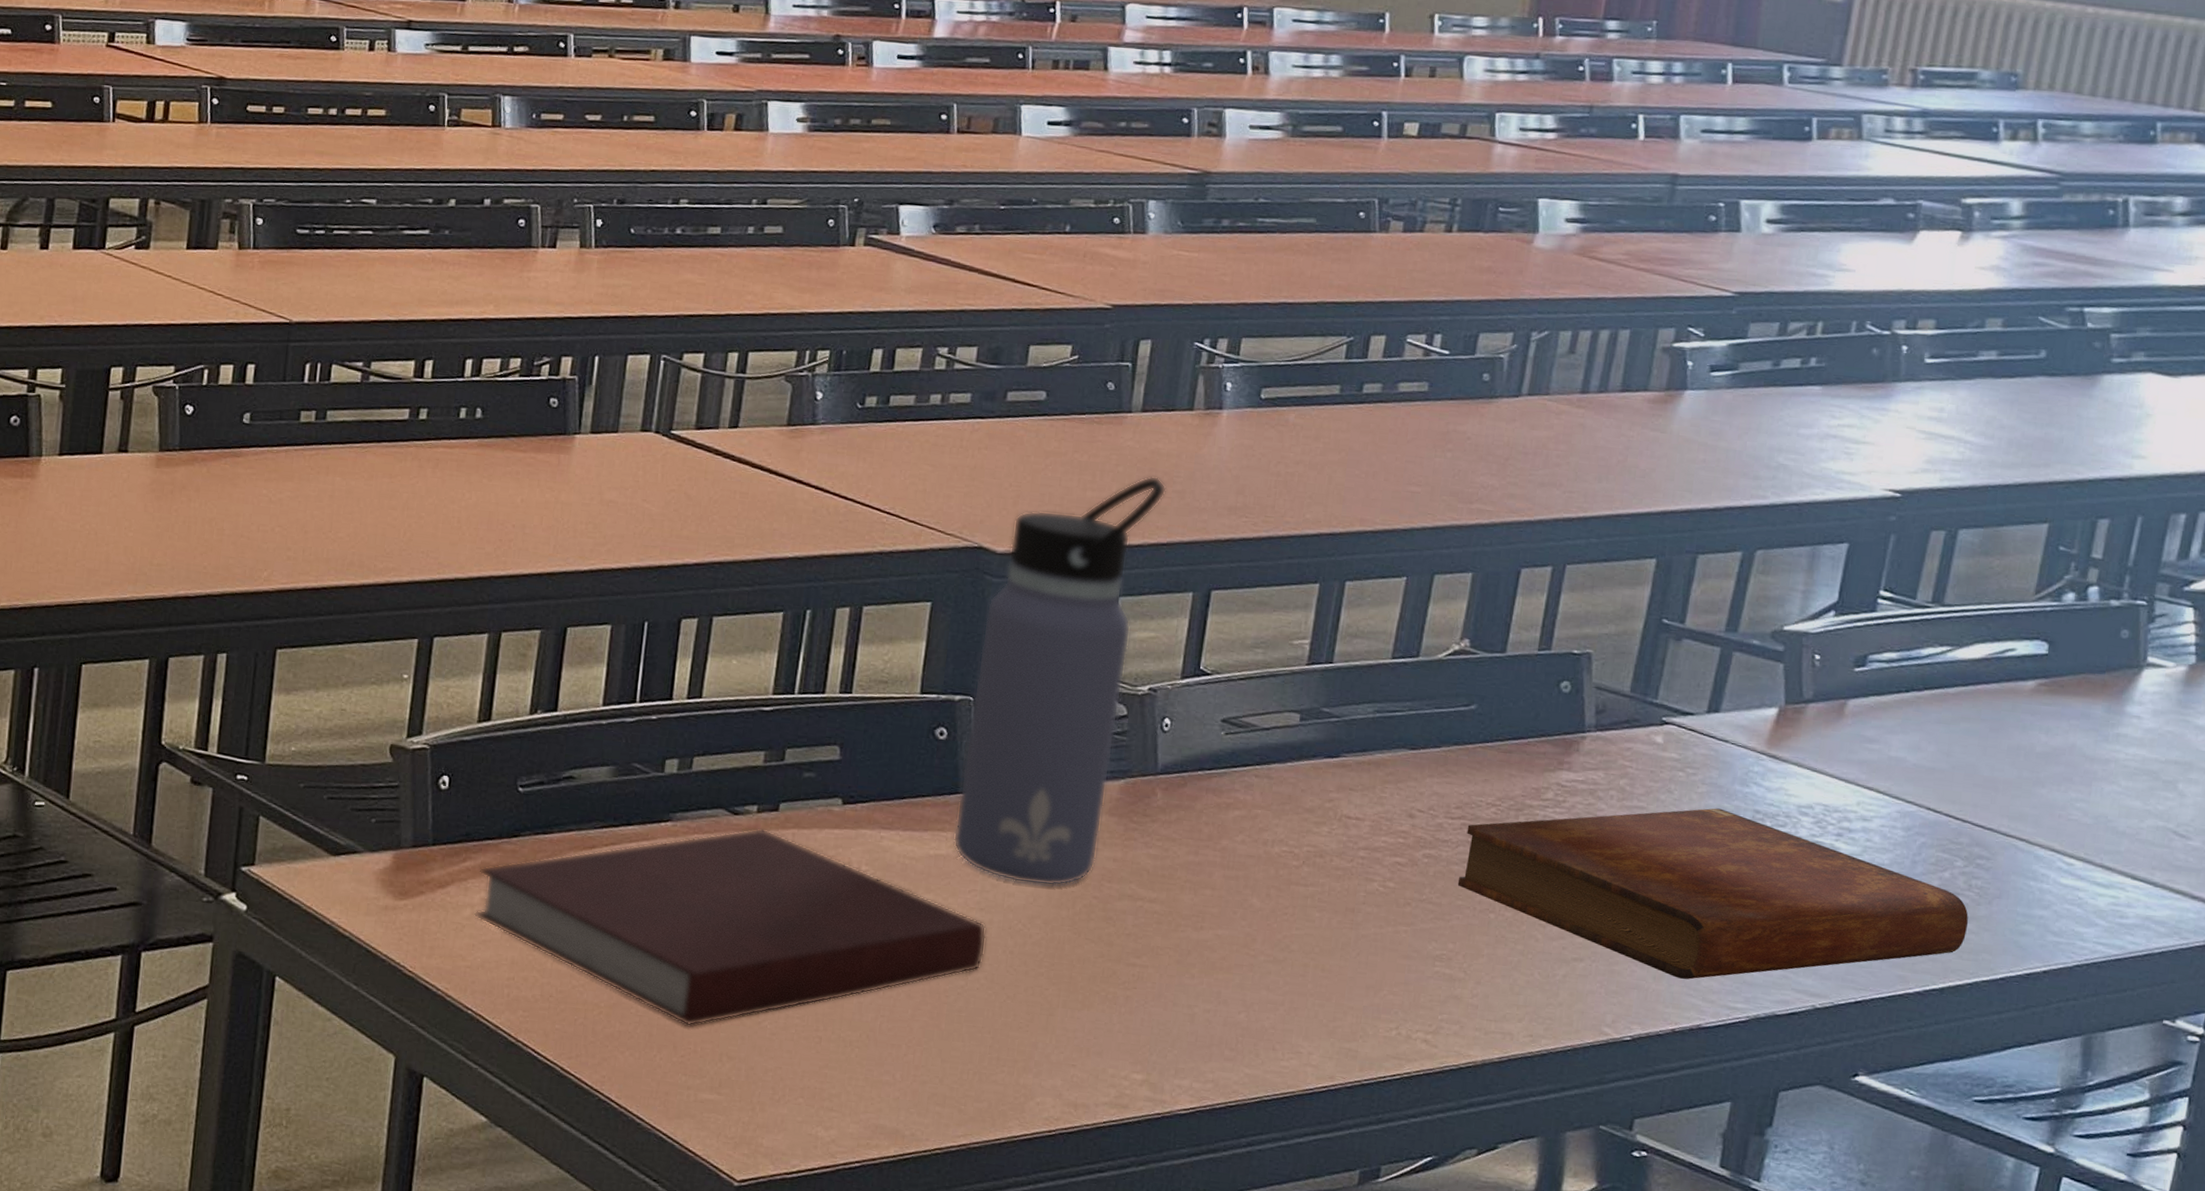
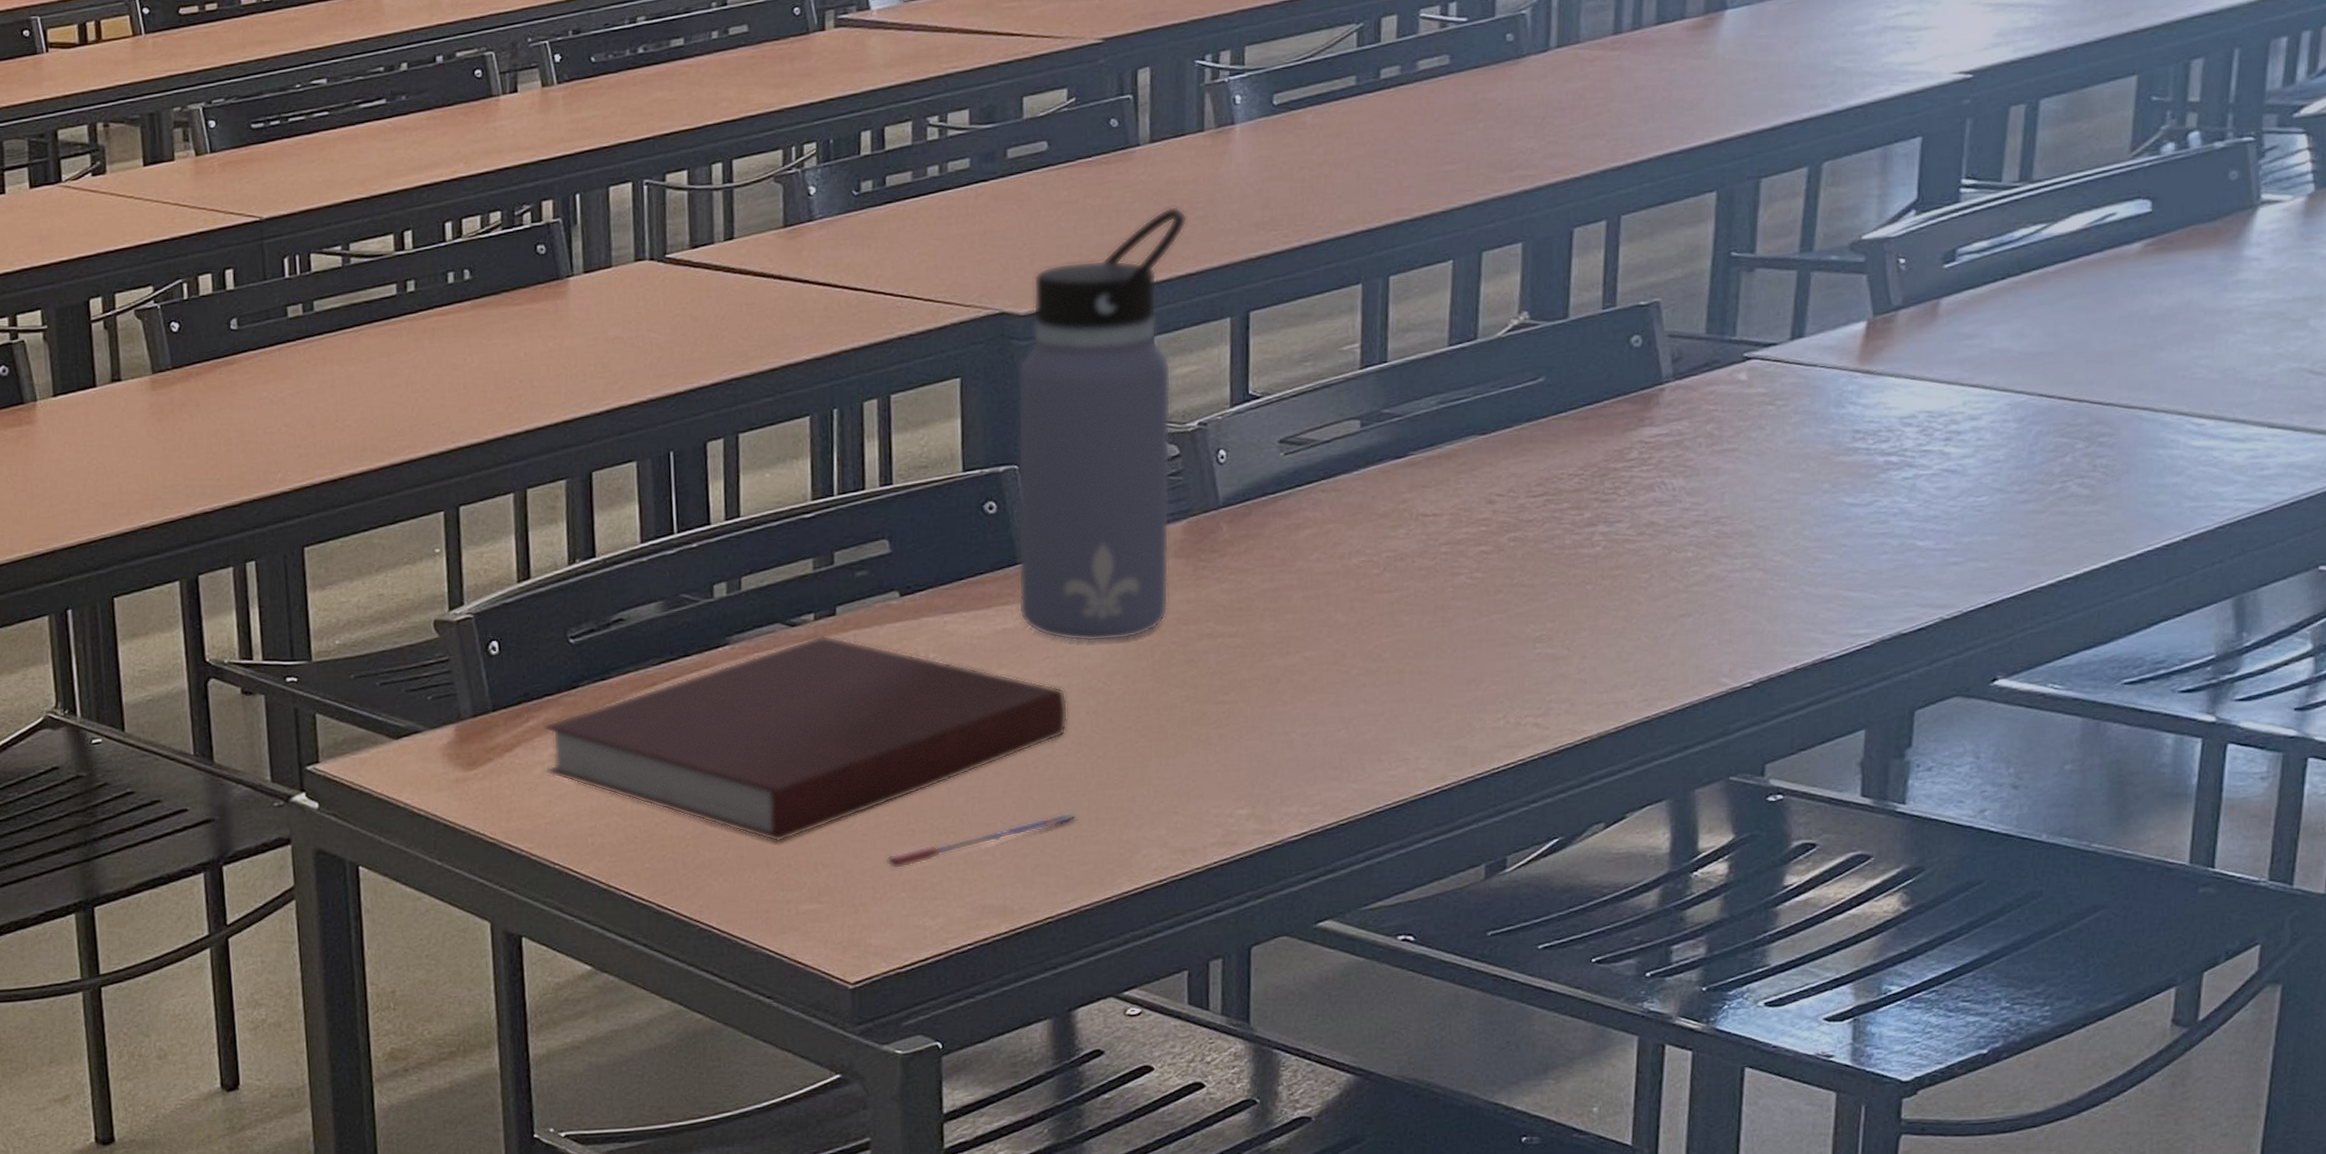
pen: none [789,1046,980,1074] -> present [885,812,1078,869]
bible: present [1457,808,1968,980] -> none [1548,435,2096,615]

